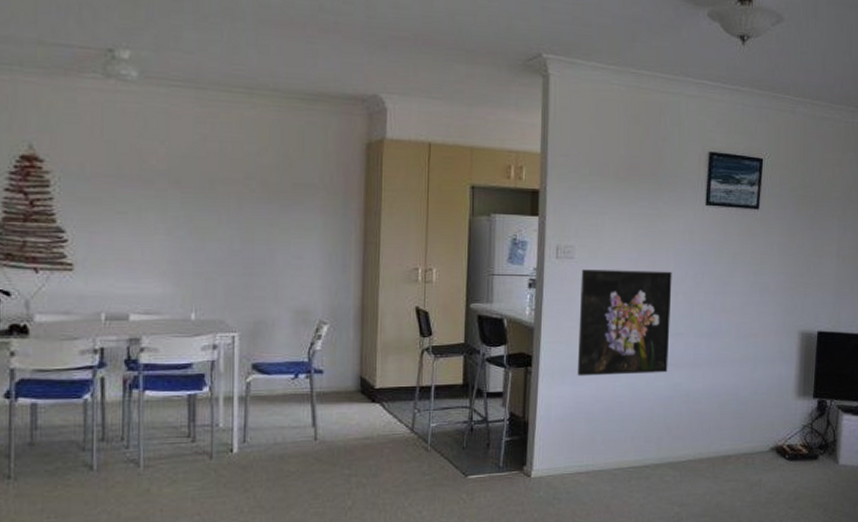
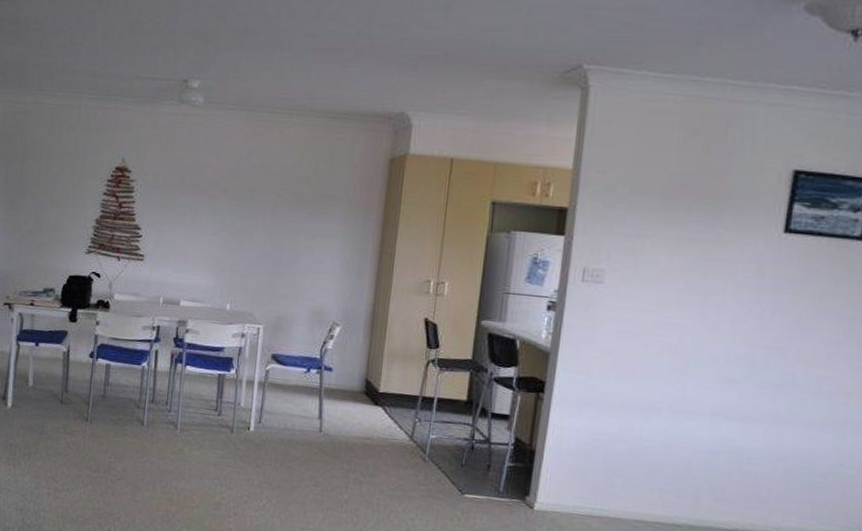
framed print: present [577,269,672,376] -> none [596,296,730,423]

